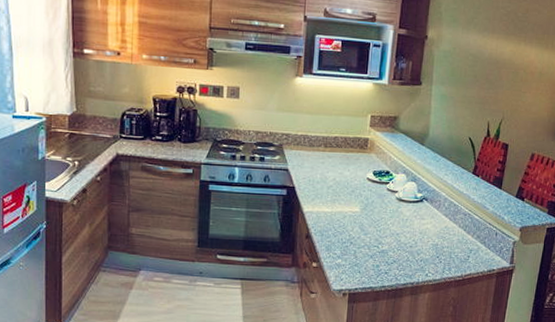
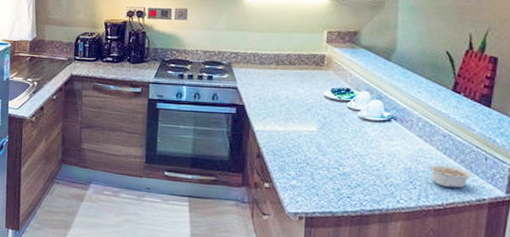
legume: none [452,240,486,262] -> present [429,164,473,189]

